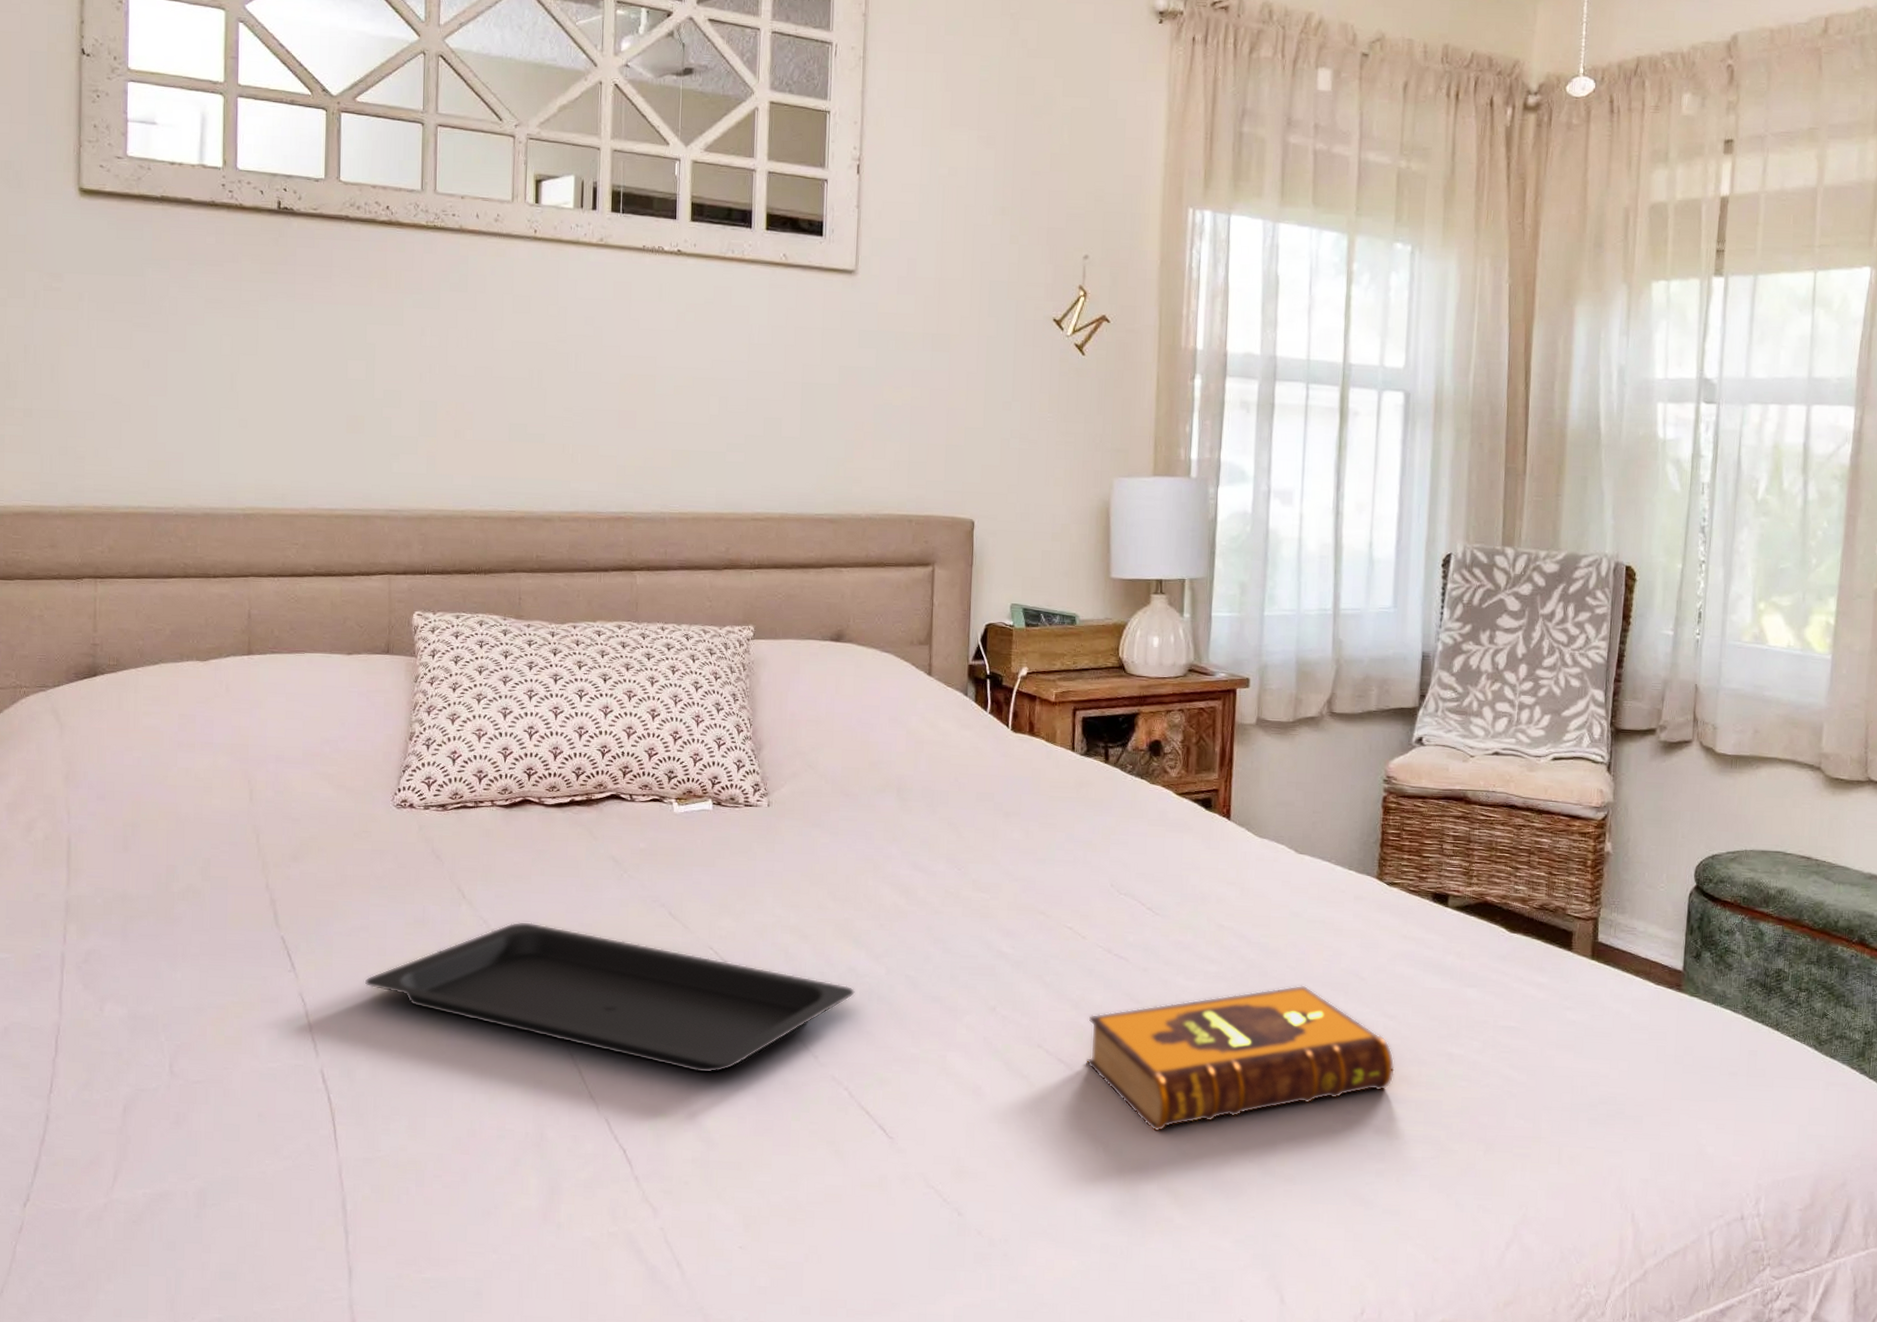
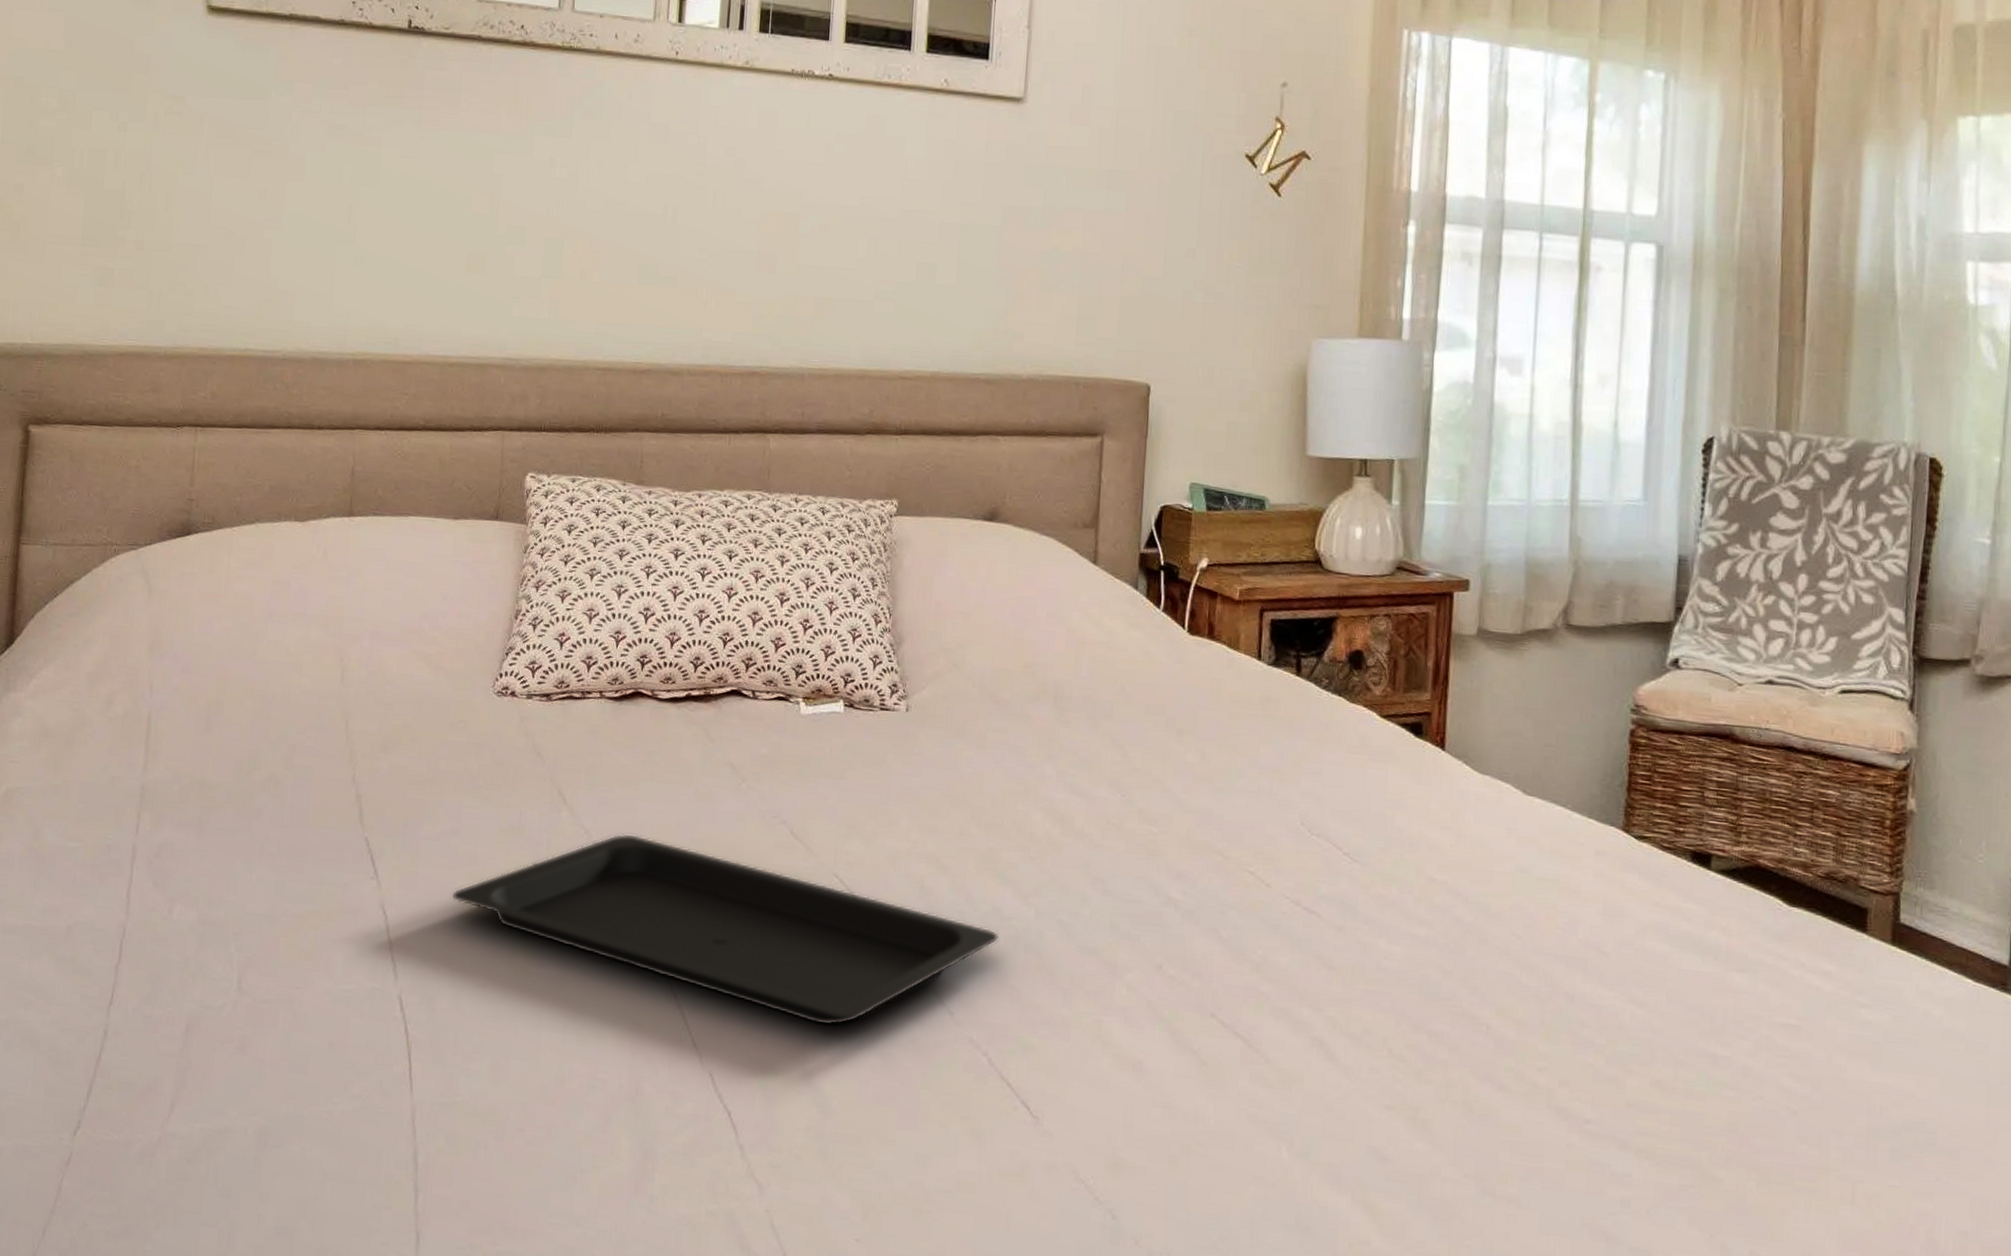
hardback book: present [1086,985,1395,1132] -> none [1268,957,1645,1131]

